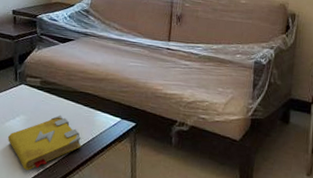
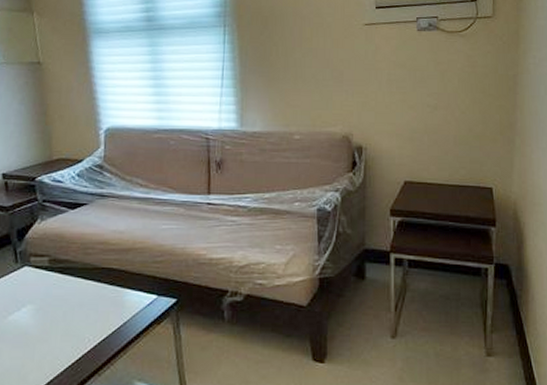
spell book: present [7,114,81,170] -> none [13,299,110,372]

